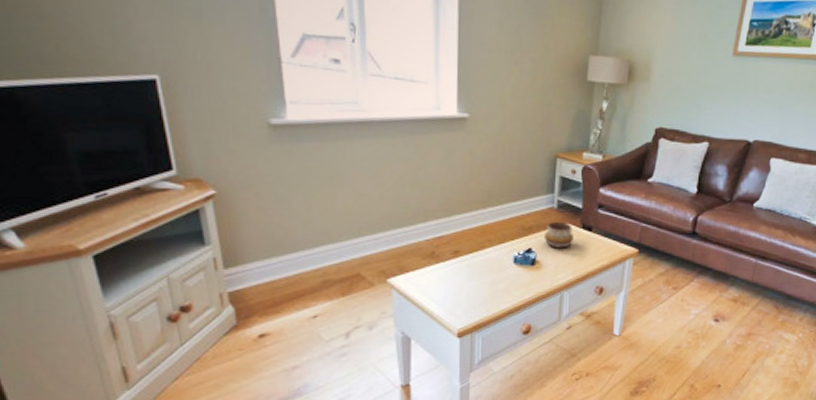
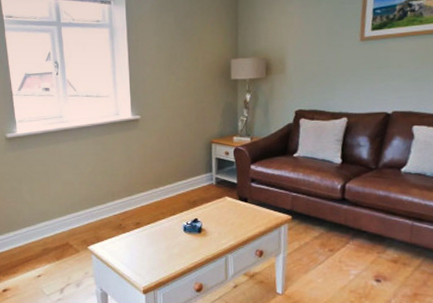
decorative bowl: present [543,221,574,249] -> none [206,195,232,218]

